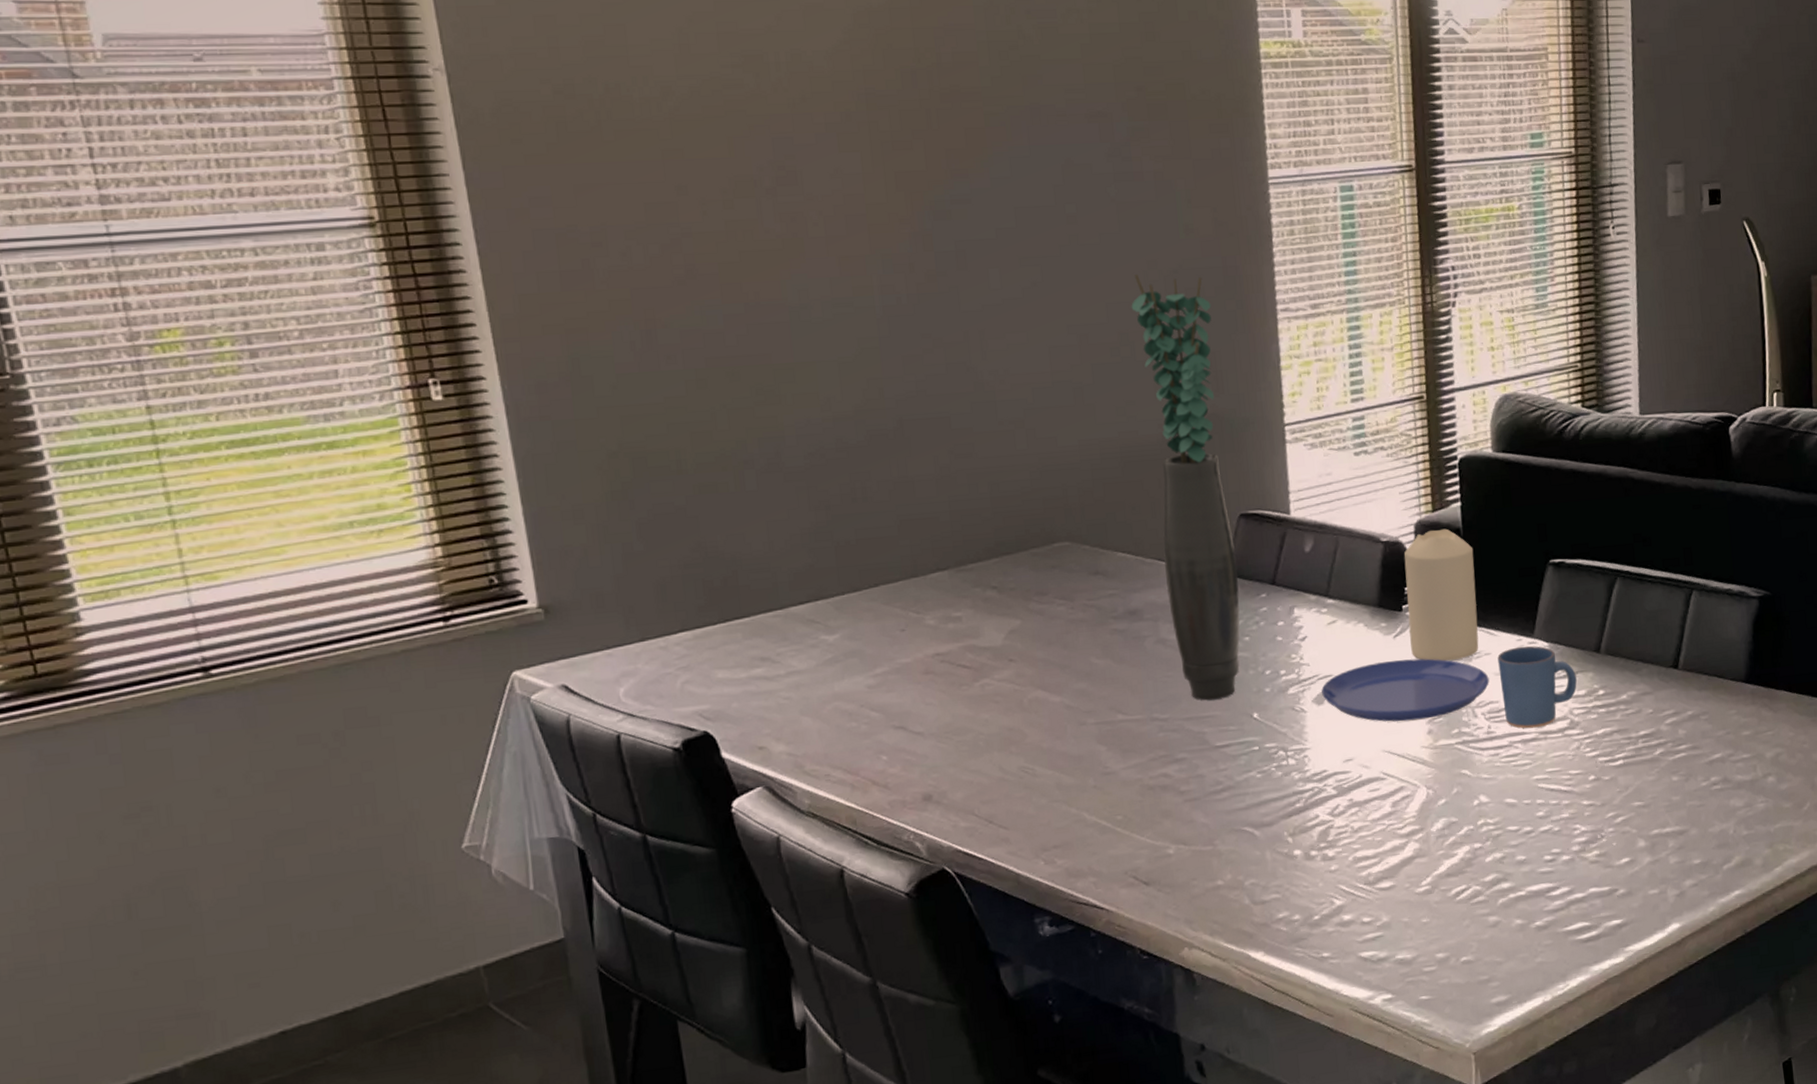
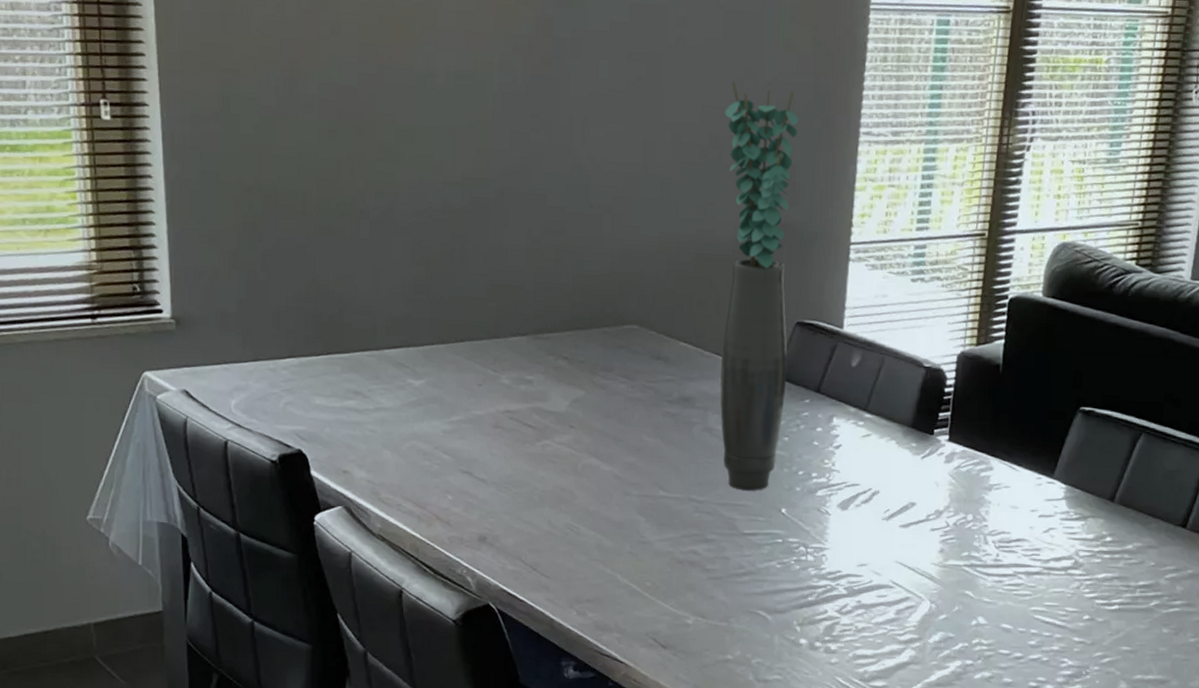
plate: present [1321,658,1490,722] -> none [847,479,1005,539]
candle: present [1404,528,1479,661] -> none [936,363,1010,488]
mug: present [1497,646,1577,729] -> none [1014,484,1088,563]

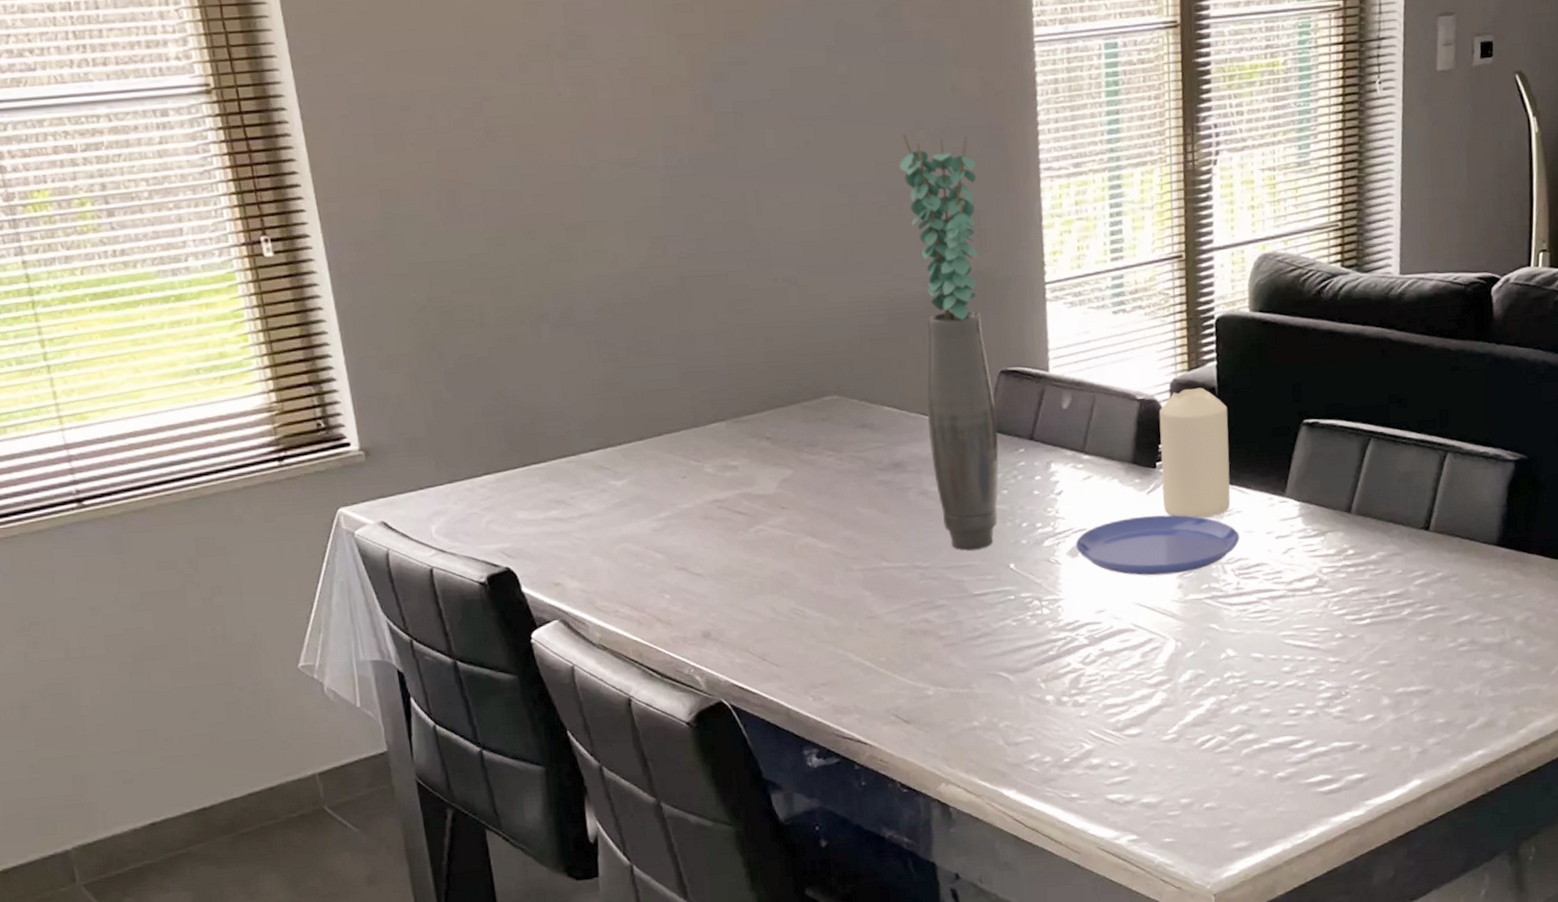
plate: none [847,479,1005,539] -> present [1076,515,1240,576]
candle: none [936,363,1010,488] -> present [1159,387,1231,518]

